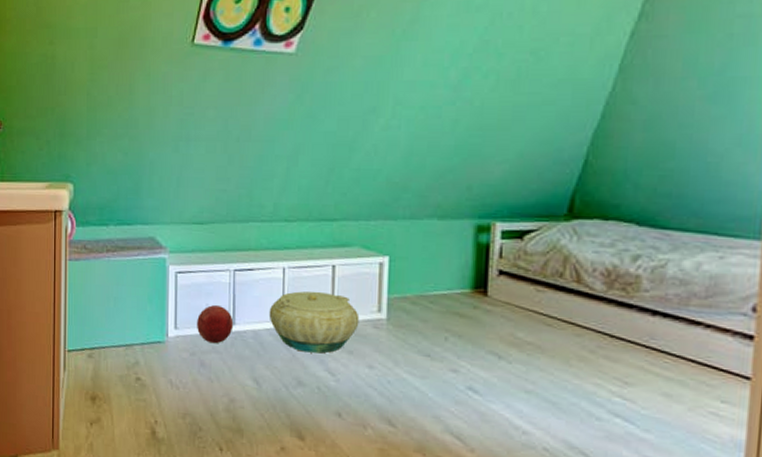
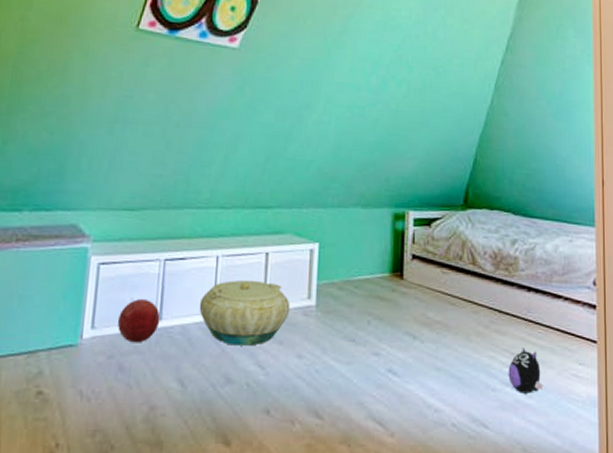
plush toy: none [618,377,667,428] -> present [508,348,544,394]

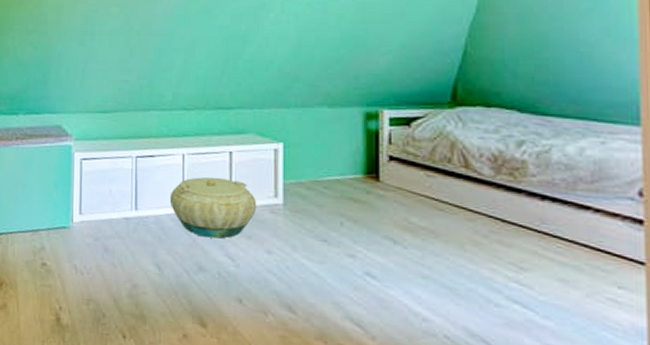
ball: present [118,299,161,343] -> none [101,191,136,229]
plush toy: present [508,348,544,394] -> none [516,263,566,314]

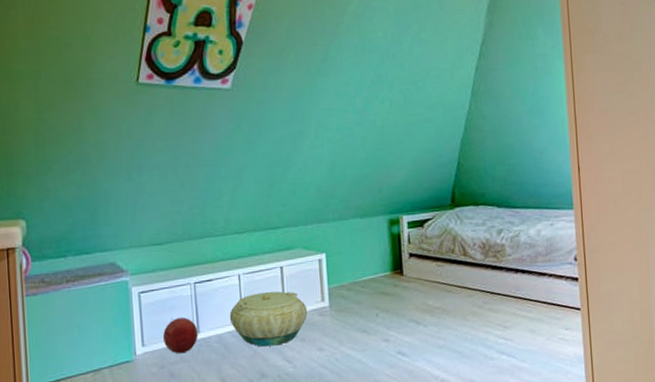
ball: none [101,191,136,229] -> present [163,318,199,354]

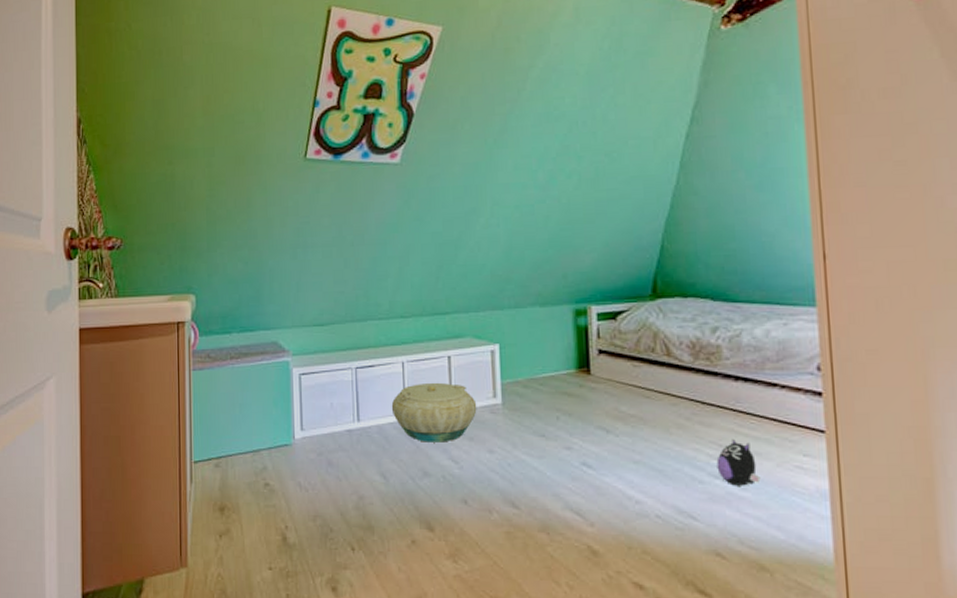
ball: present [163,318,199,354] -> none [323,404,358,442]
plush toy: none [502,321,535,359] -> present [716,439,761,486]

